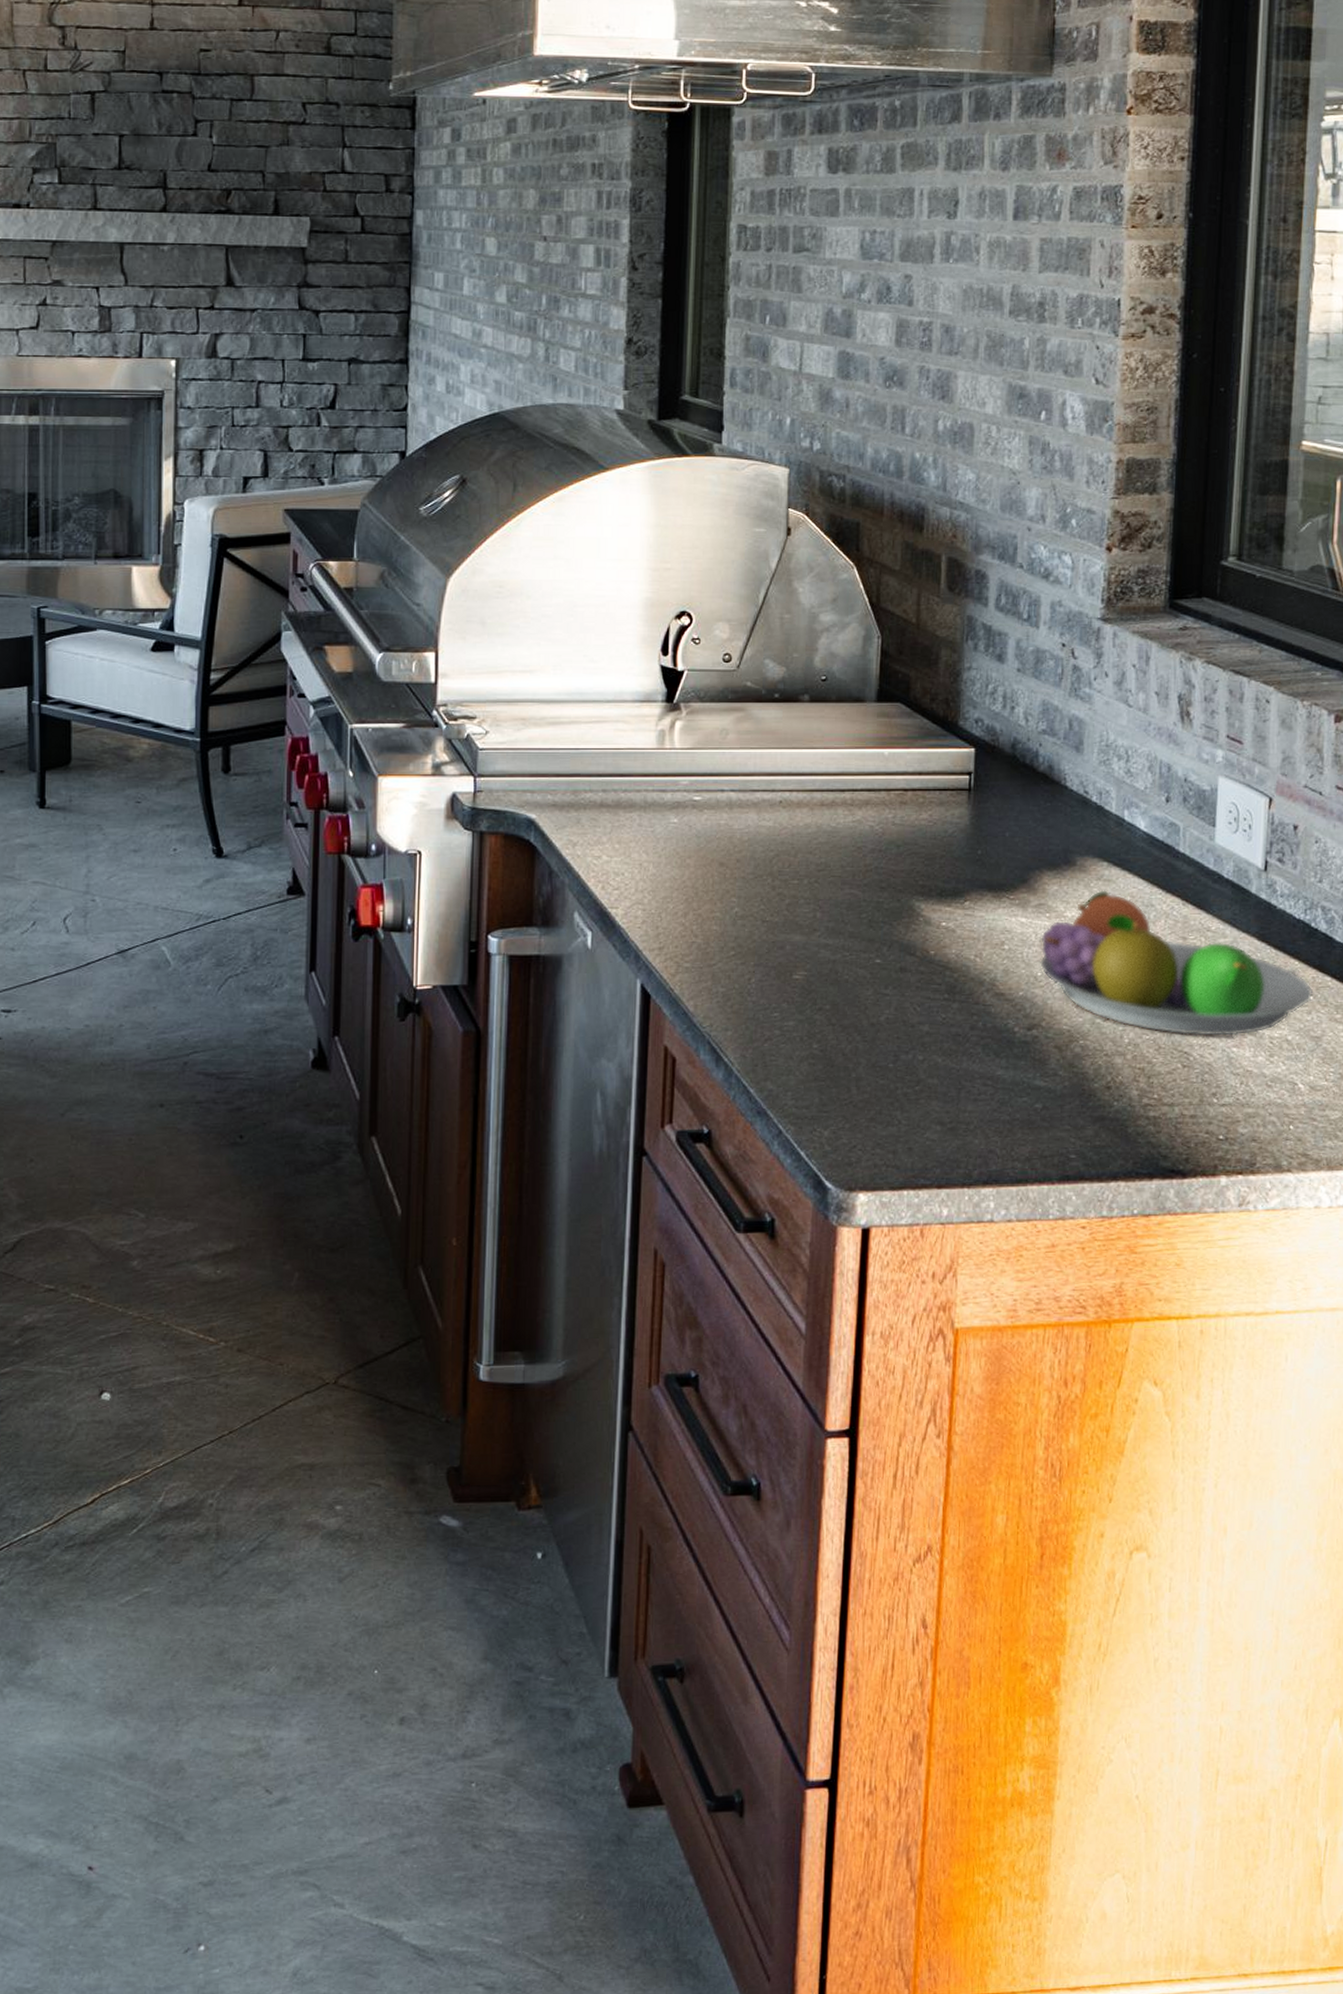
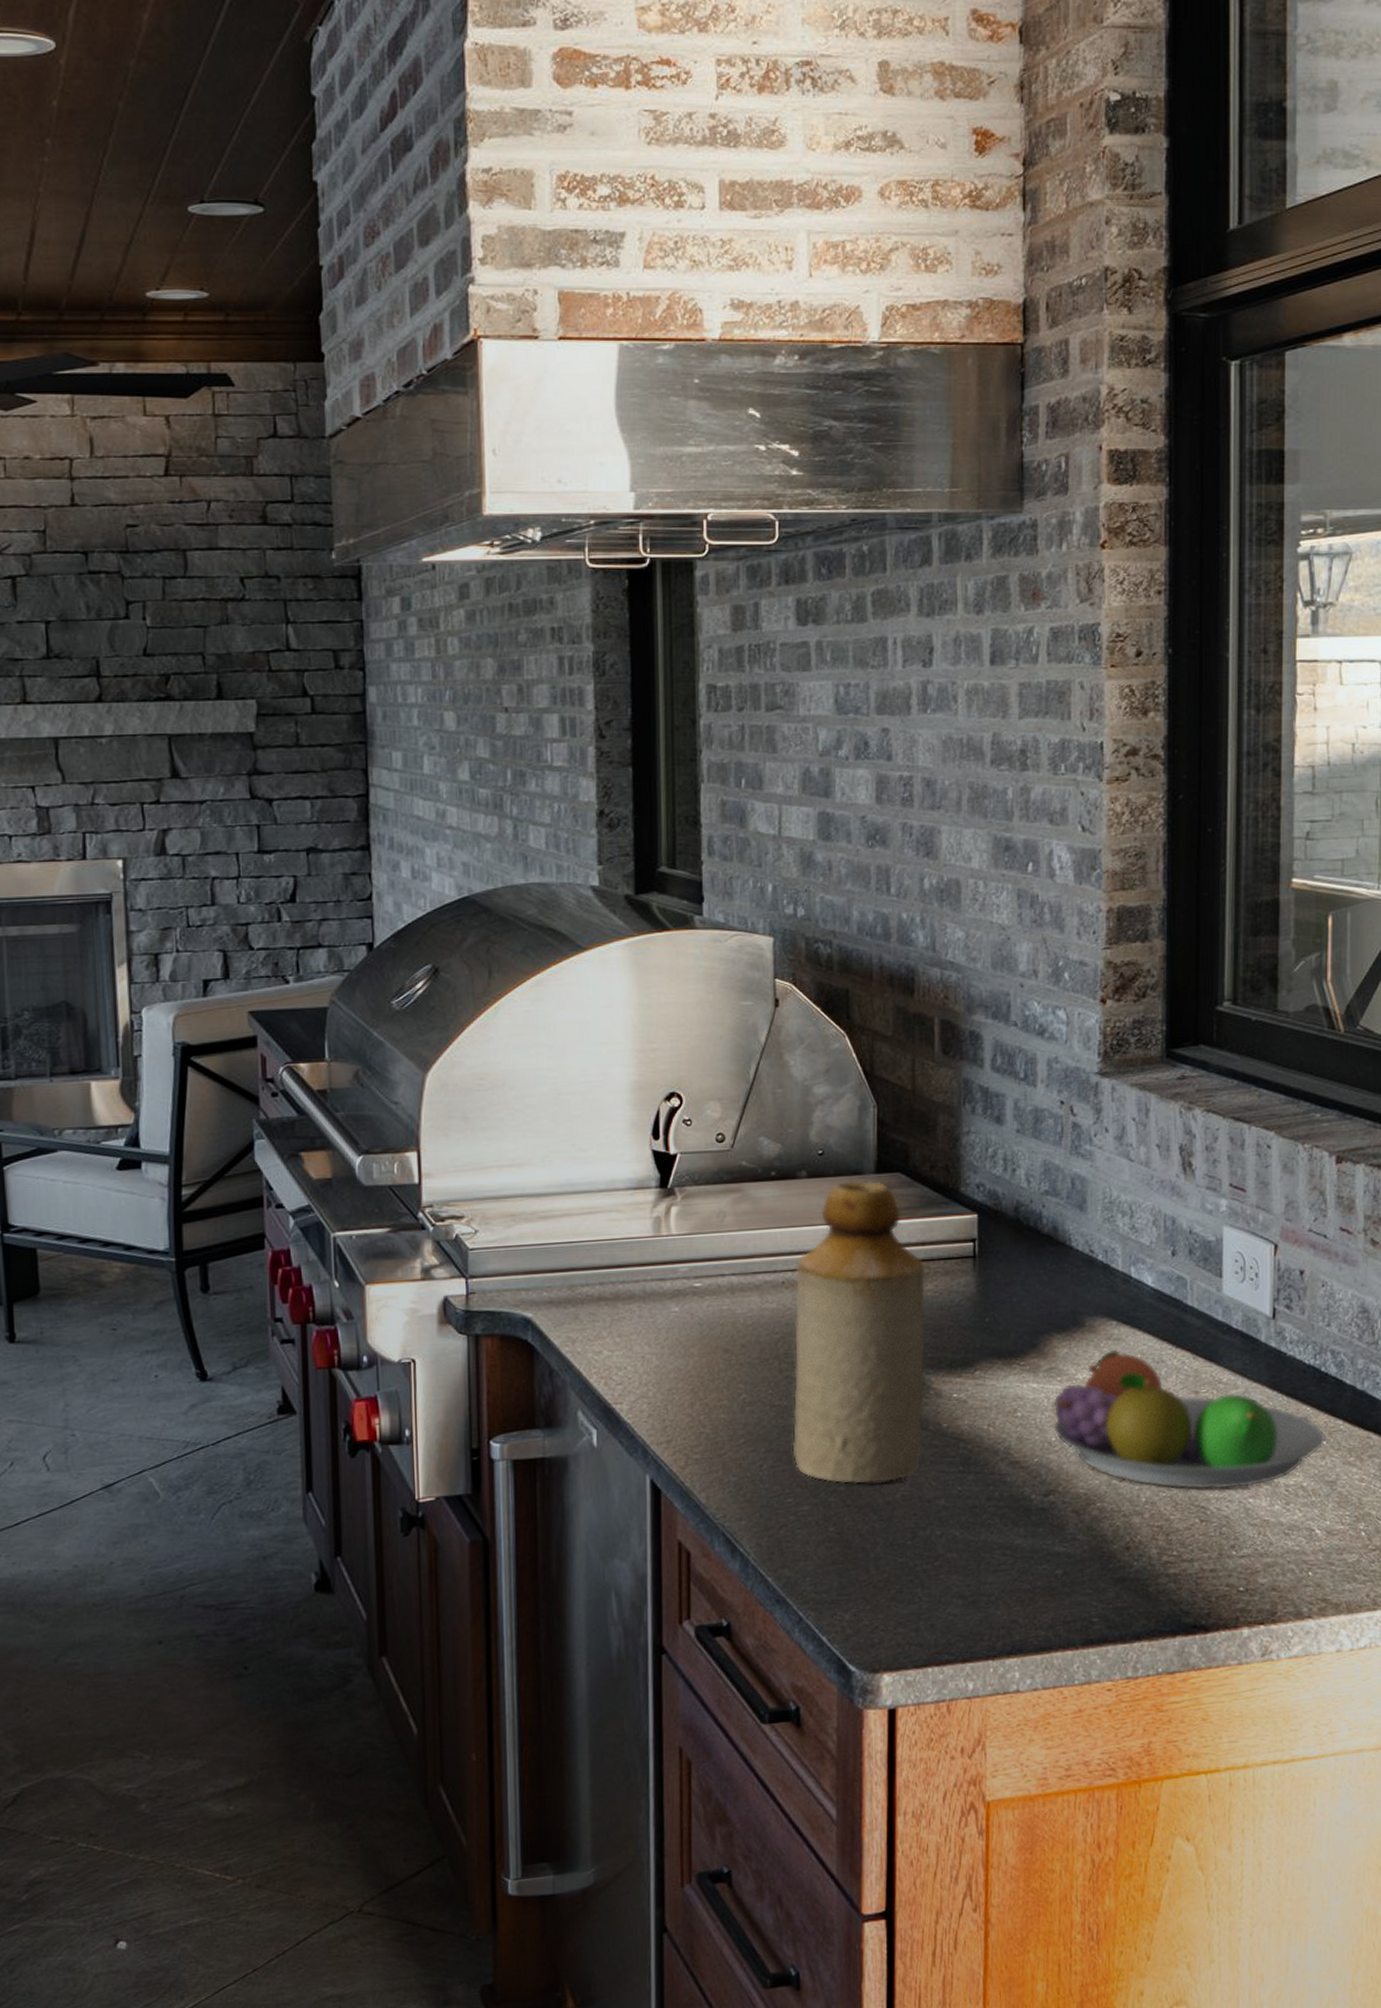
bottle: none [781,707,921,1005] -> present [792,1179,926,1485]

